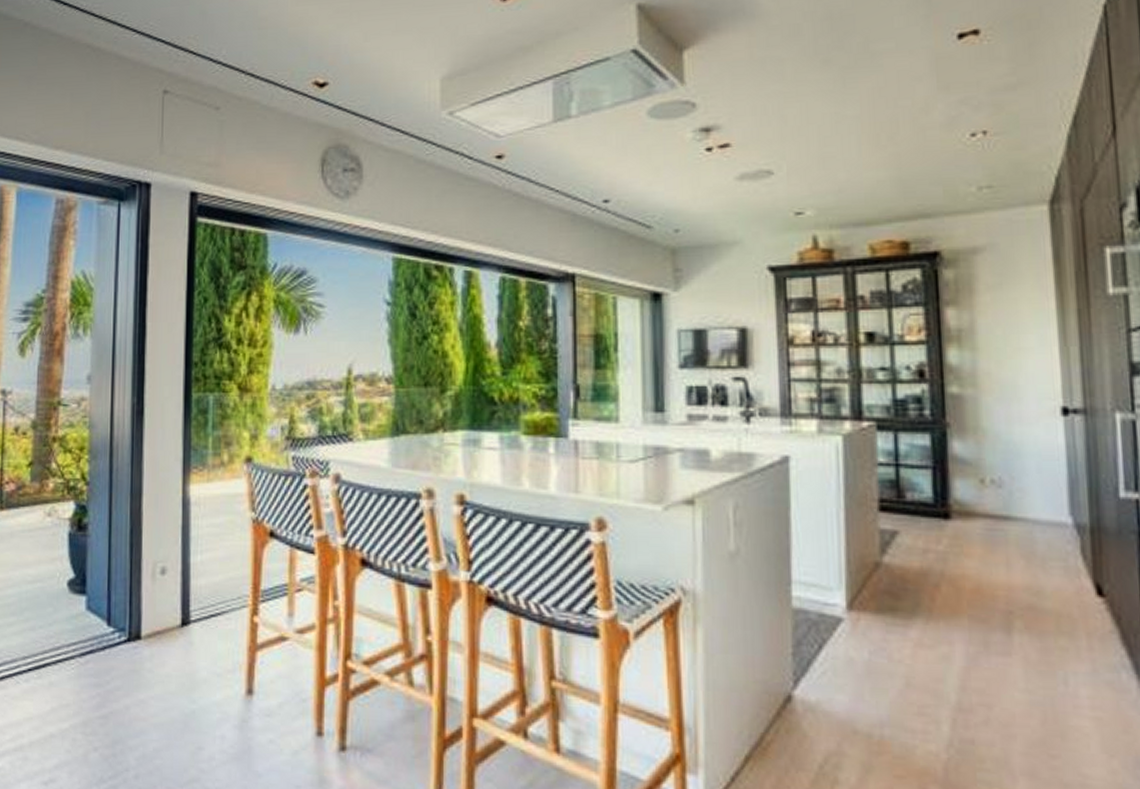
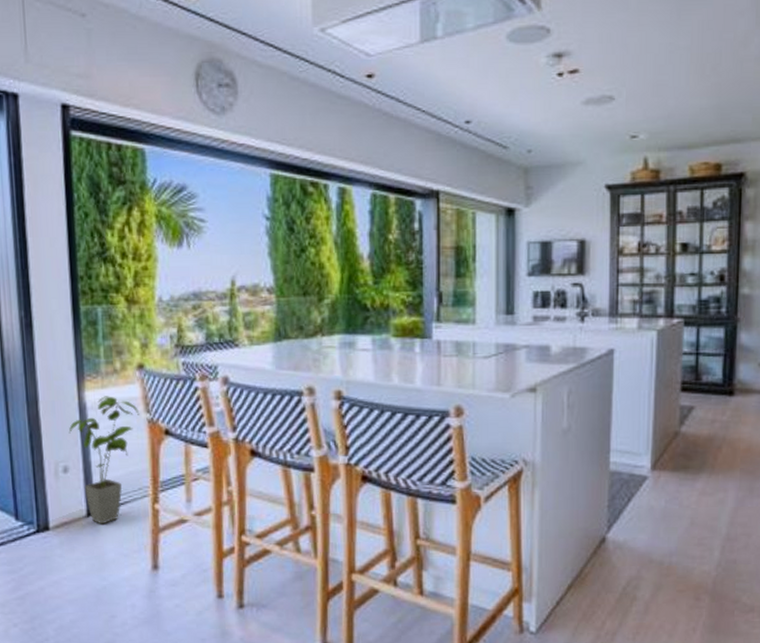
house plant: none [169,491,245,637] -> present [68,396,140,525]

